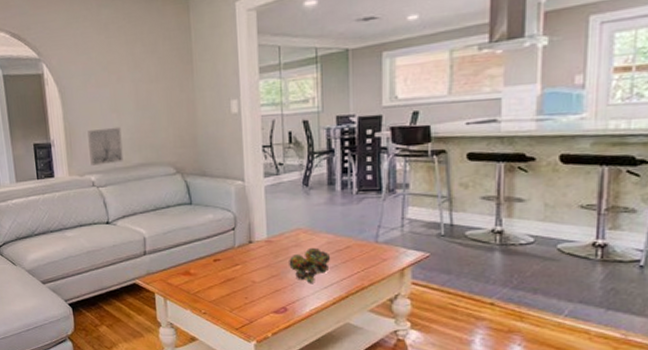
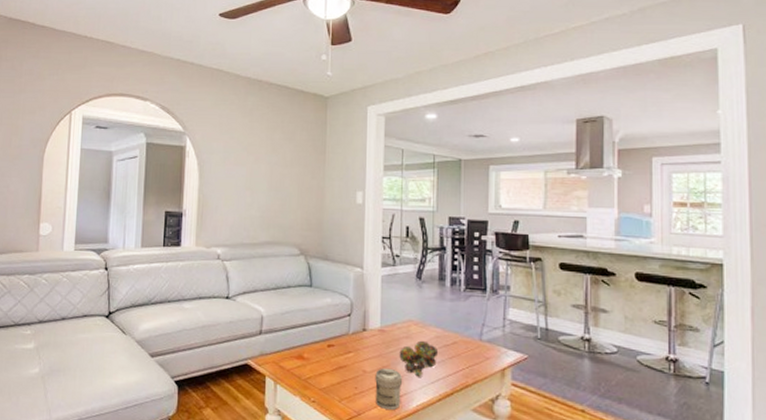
wall art: present [87,127,124,166] -> none [218,203,252,239]
jar: none [265,277,294,315] -> present [375,368,403,410]

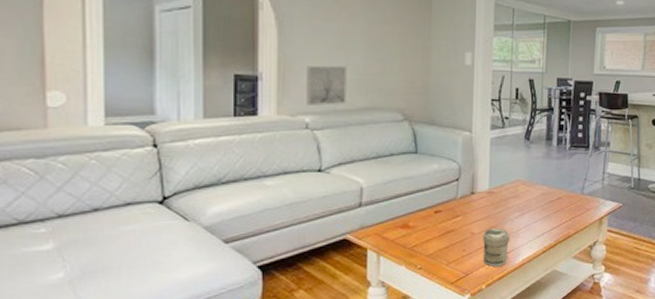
wall art: none [218,203,252,239] -> present [305,65,347,106]
decorative ball: present [399,340,439,377] -> none [507,198,544,233]

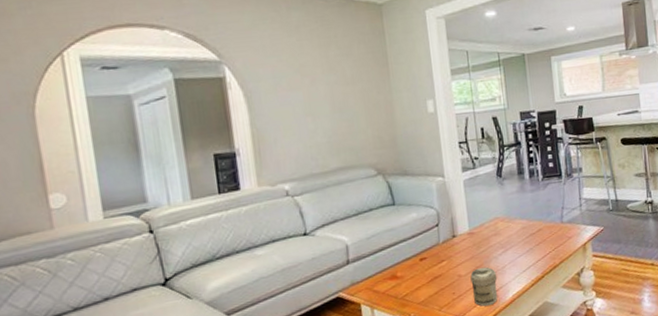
wall art: present [305,65,347,106] -> none [279,130,321,174]

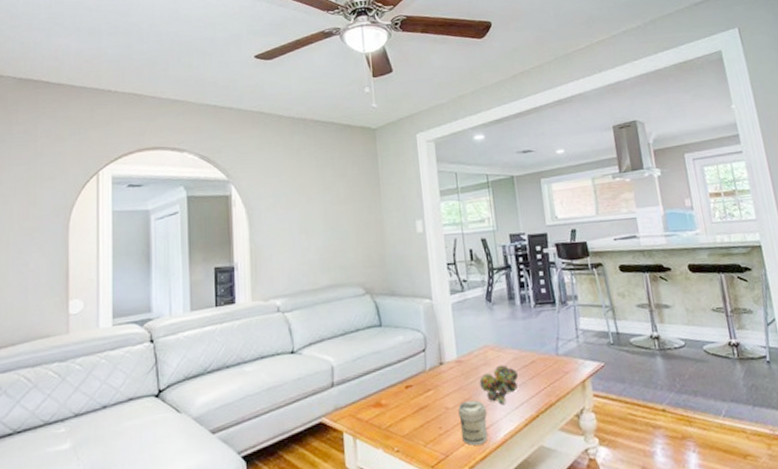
decorative ball: none [490,234,526,269] -> present [479,365,519,404]

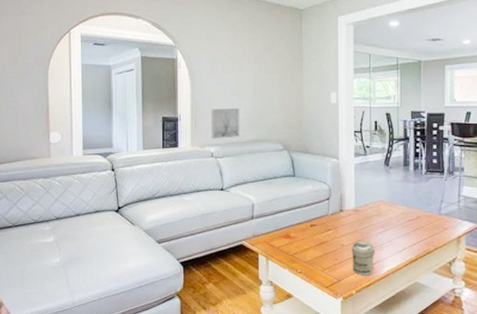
wall art: none [274,247,312,289] -> present [210,107,240,139]
decorative ball: present [479,365,519,404] -> none [372,217,405,247]

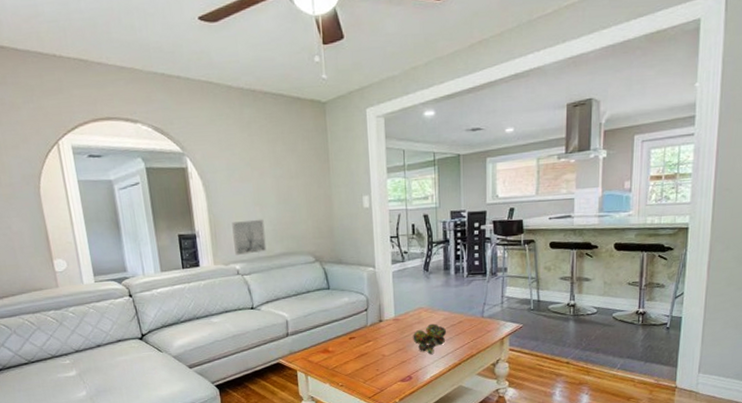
jar: present [352,241,375,275] -> none [393,350,418,383]
decorative ball: none [372,217,405,247] -> present [413,323,447,354]

